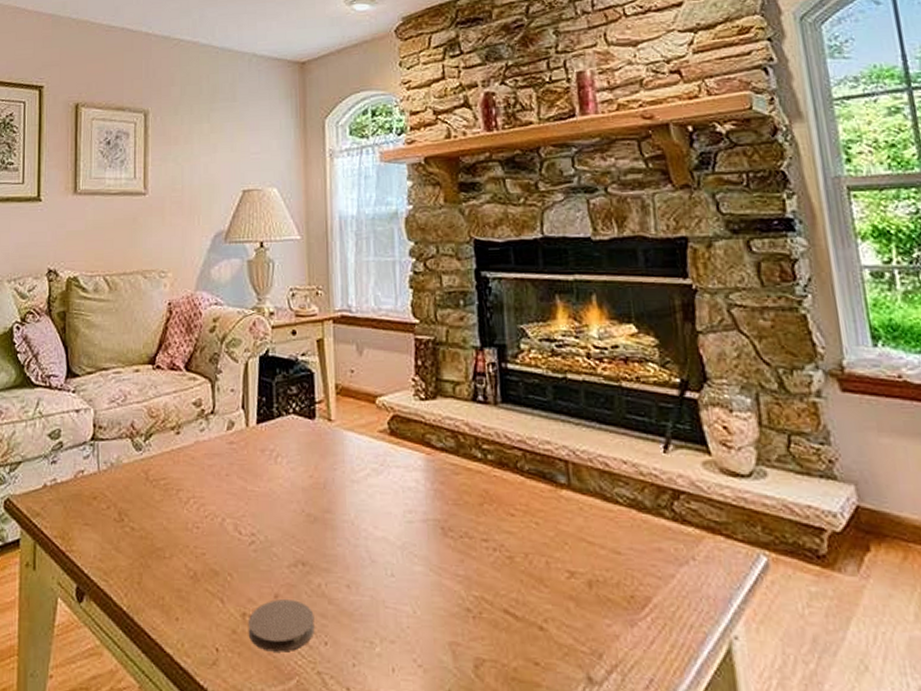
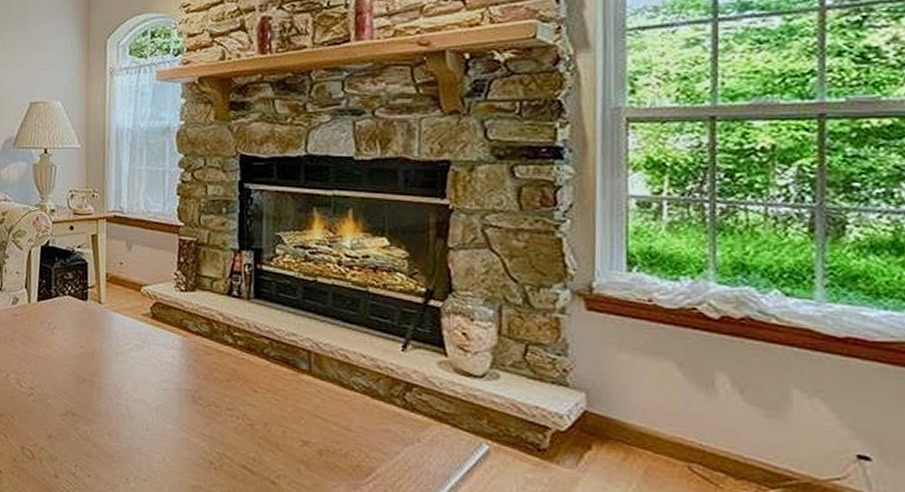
coaster: present [248,599,315,652] -> none [26,439,80,479]

